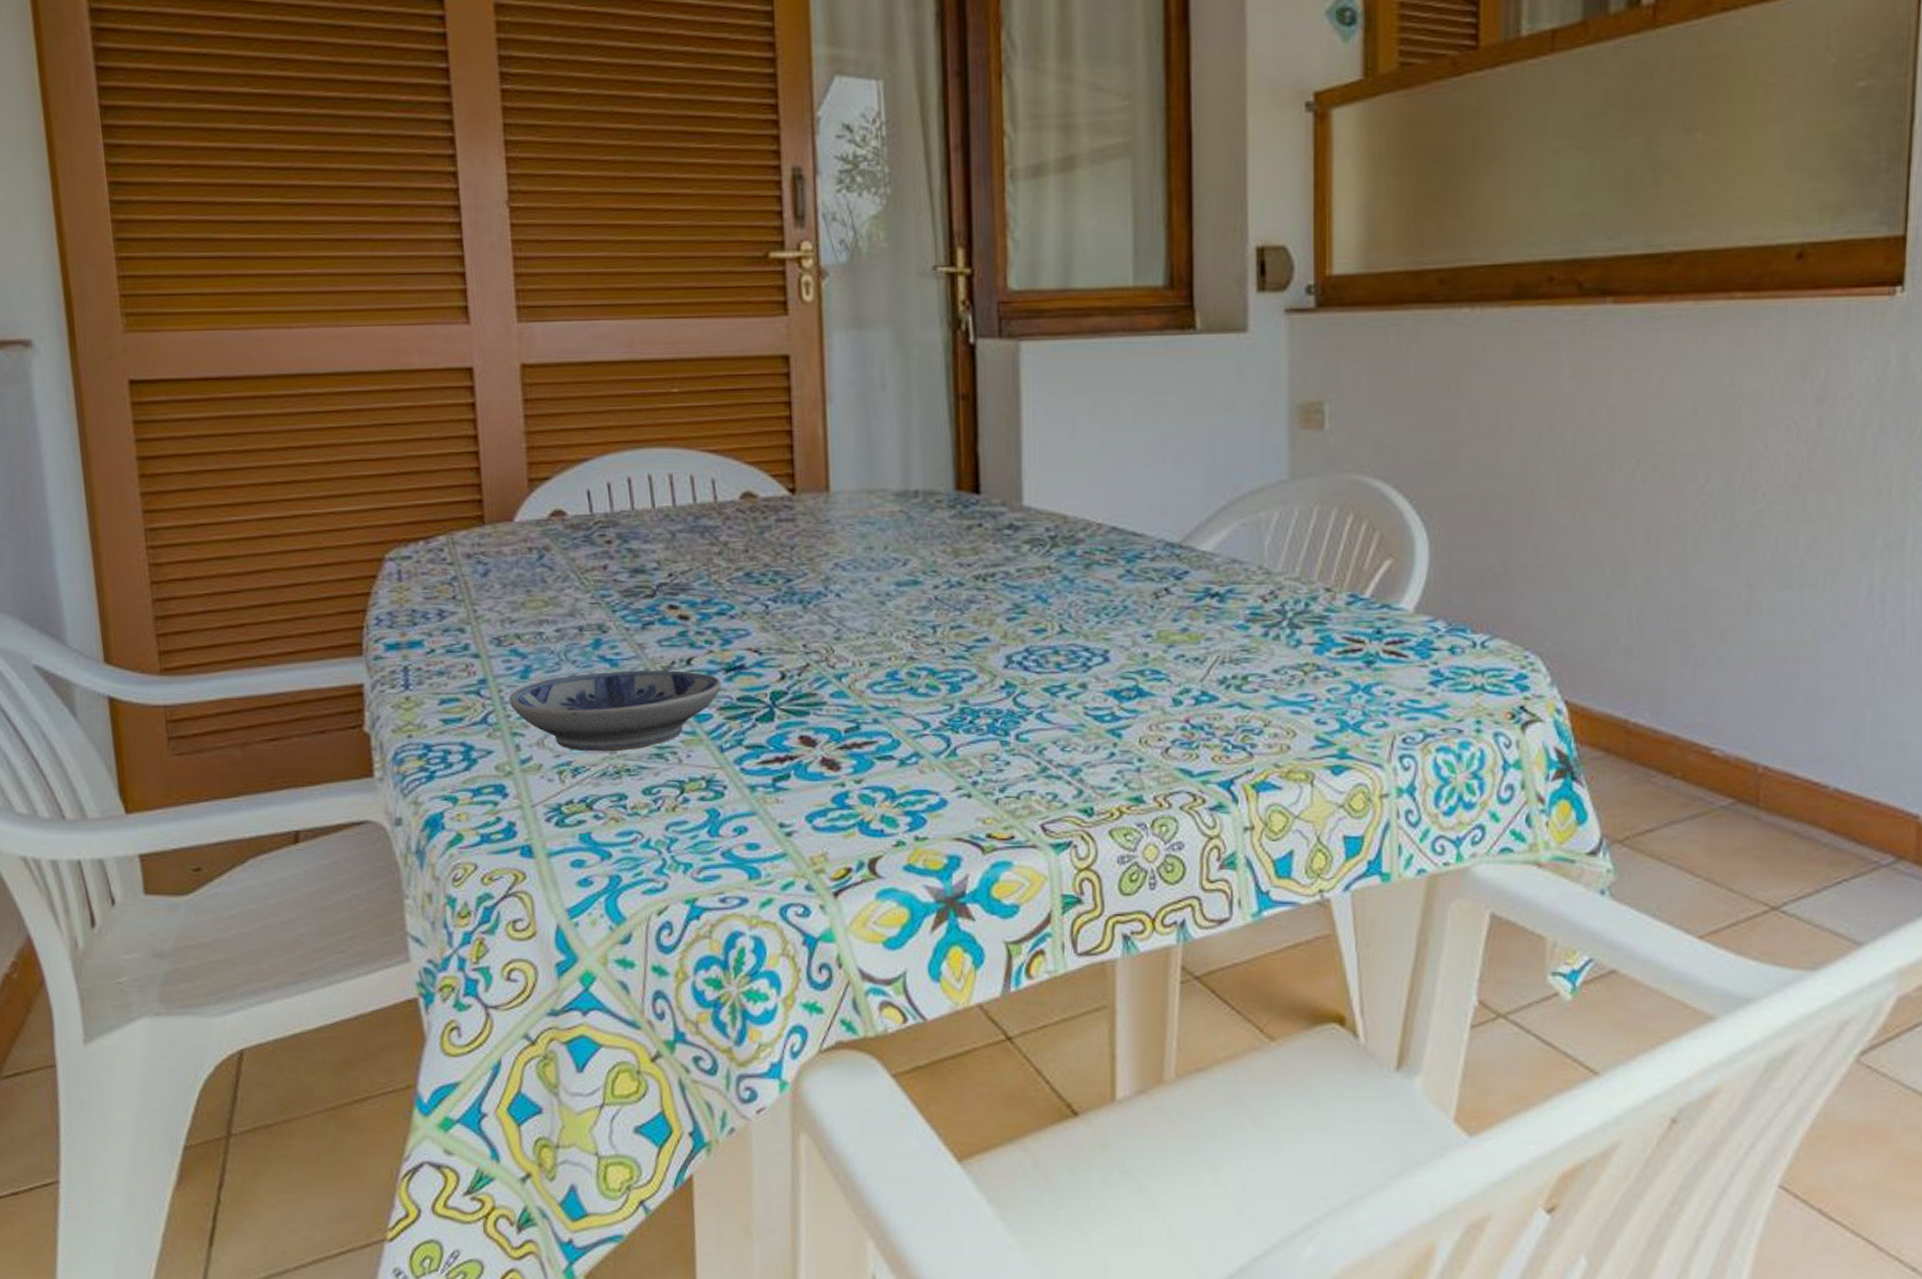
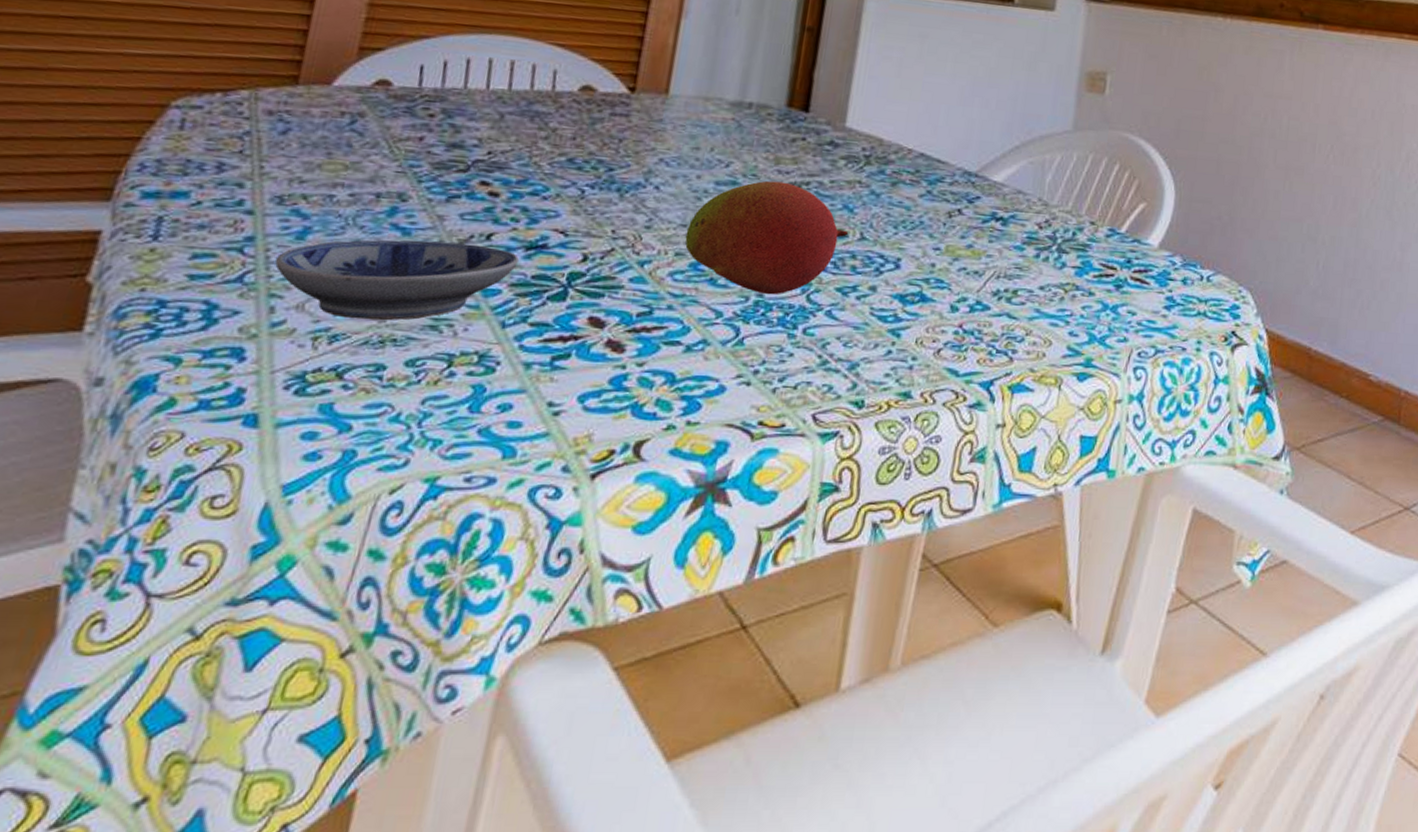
fruit: none [876,576,1047,701] -> present [684,180,849,295]

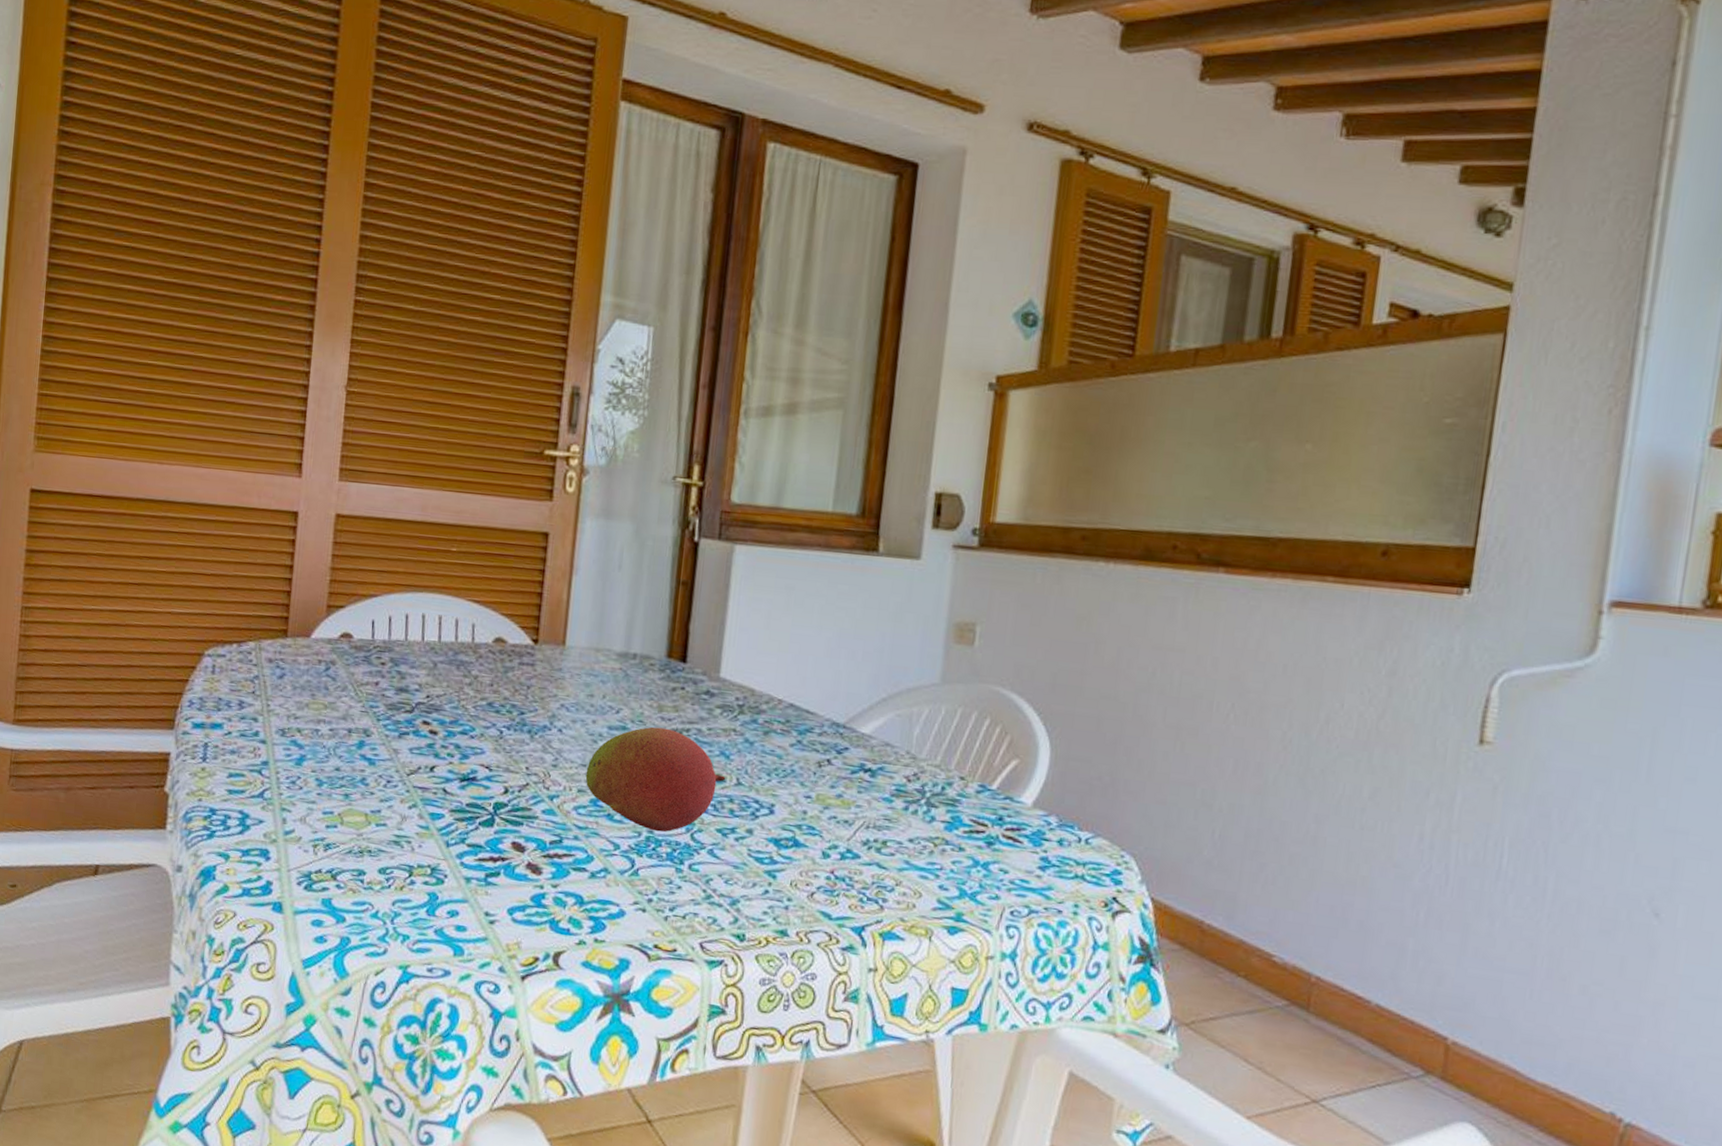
bowl: present [275,240,519,321] -> none [284,767,456,835]

